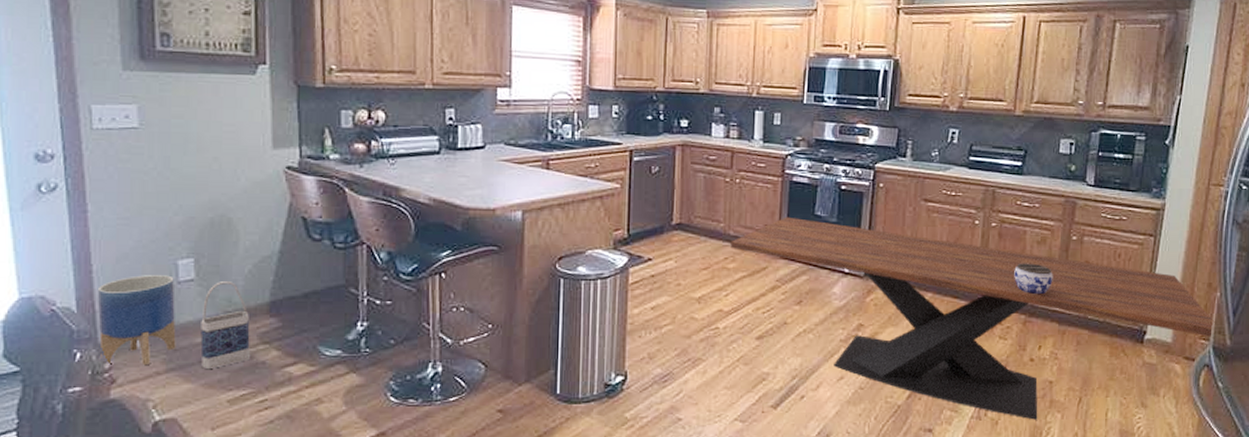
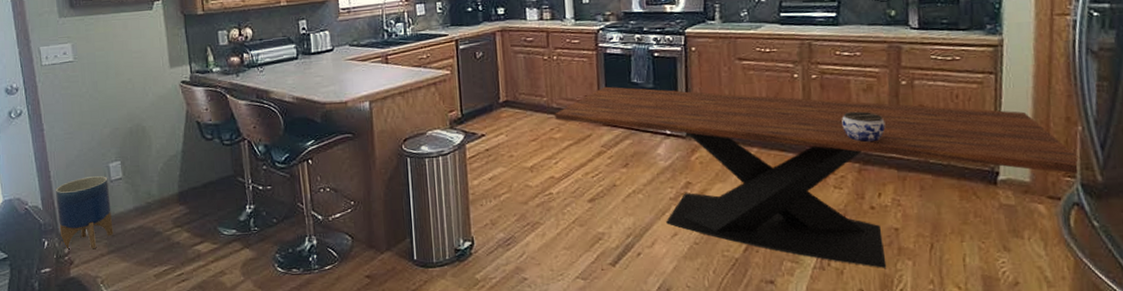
bag: present [200,281,250,370] -> none [130,178,168,251]

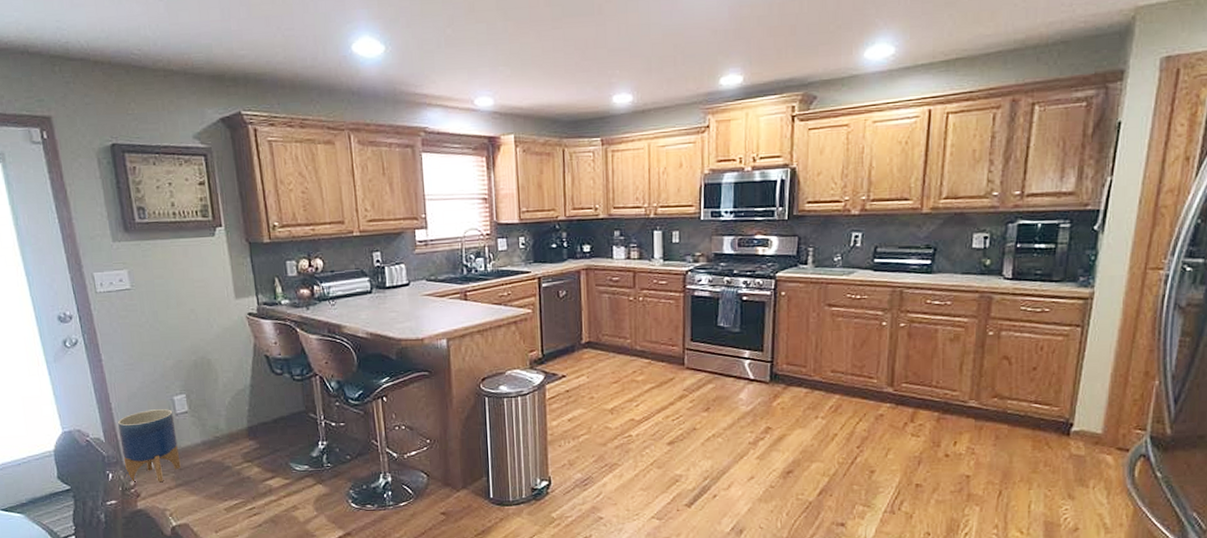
dining table: present [554,86,1080,268] -> none [638,329,1153,513]
jar: present [841,111,886,143] -> none [926,361,968,392]

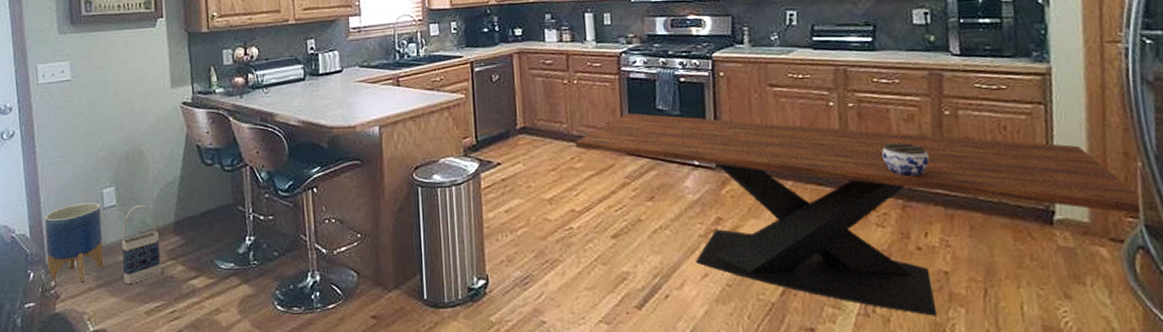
bag: none [197,412,238,485] -> present [122,205,161,285]
dining table: none [638,329,1153,513] -> present [575,113,1143,316]
jar: none [926,361,968,392] -> present [882,143,930,177]

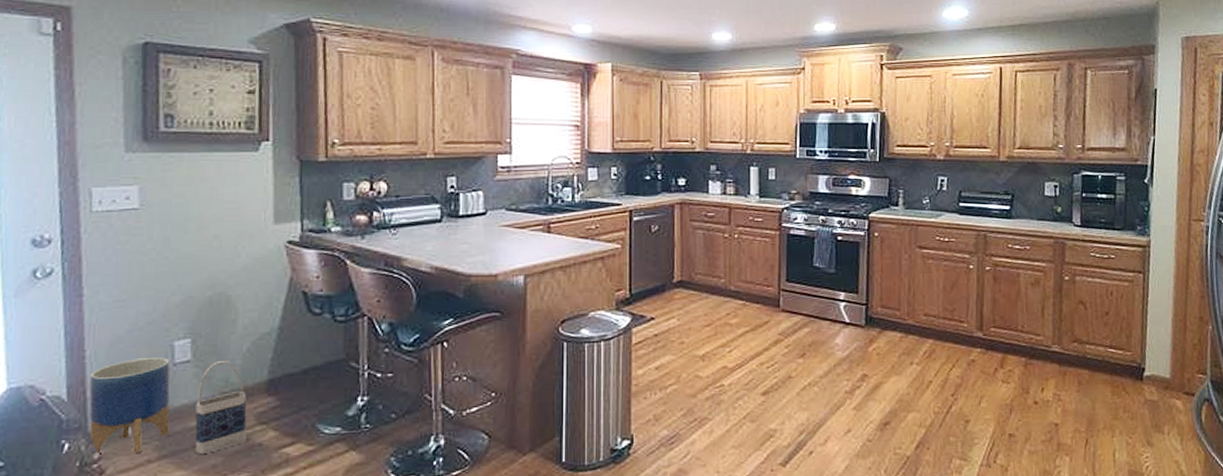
dining table: present [575,113,1143,316] -> none [732,269,1210,465]
jar: present [882,143,930,177] -> none [1011,305,1050,337]

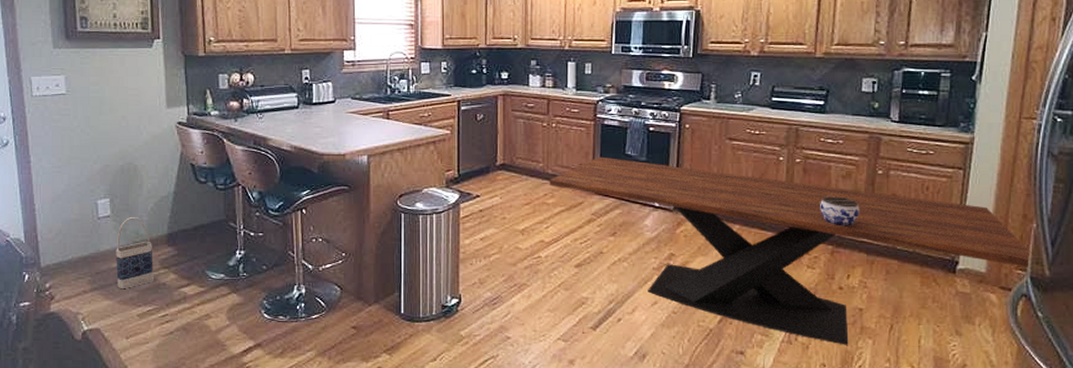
planter: present [89,357,170,456] -> none [39,212,98,286]
dining table: none [732,269,1210,465] -> present [549,156,1032,345]
jar: none [1011,305,1050,337] -> present [820,196,860,227]

